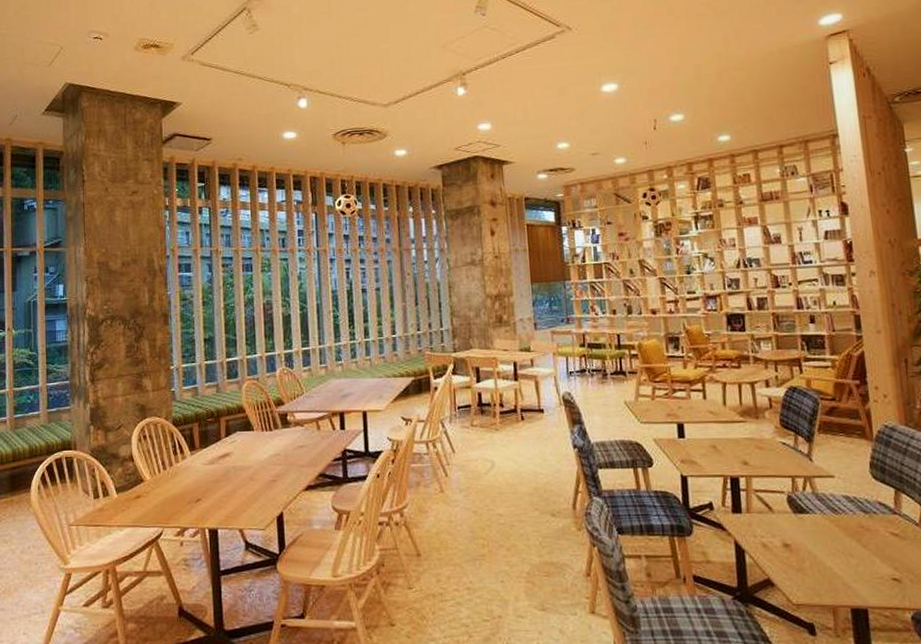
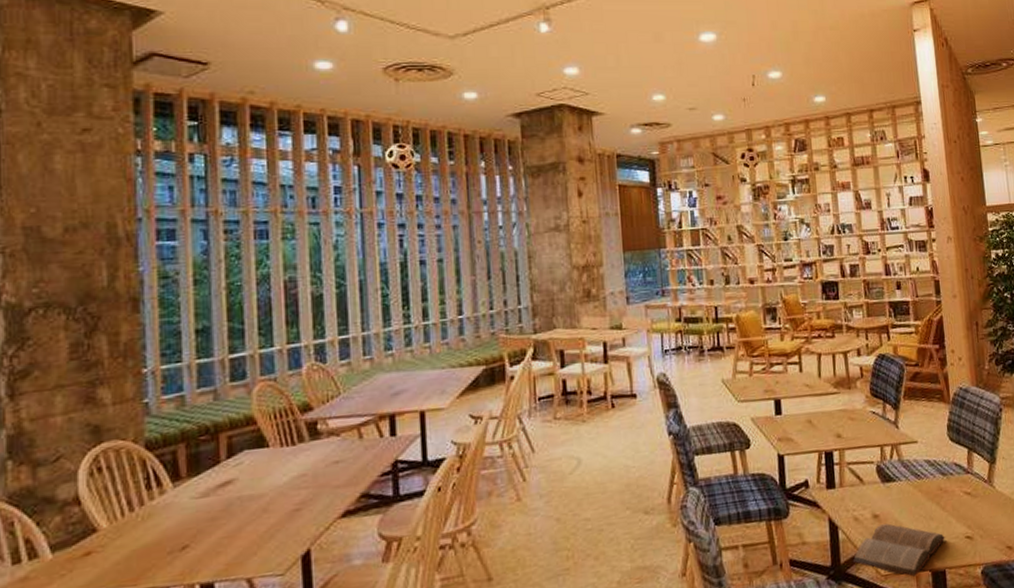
book: none [760,554,867,611] -> present [852,523,945,577]

